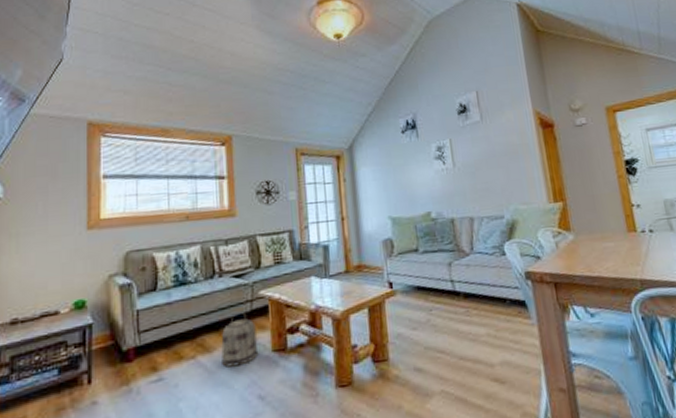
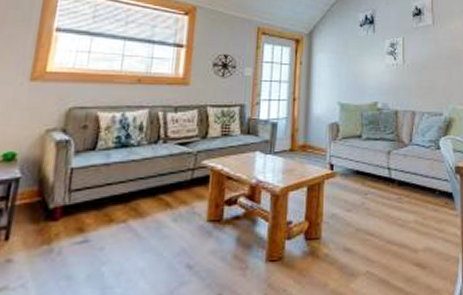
basket: present [221,311,259,367] -> none [154,178,194,234]

